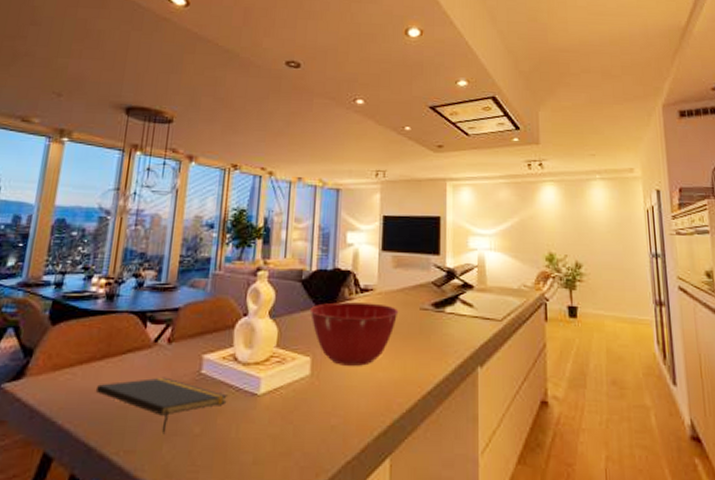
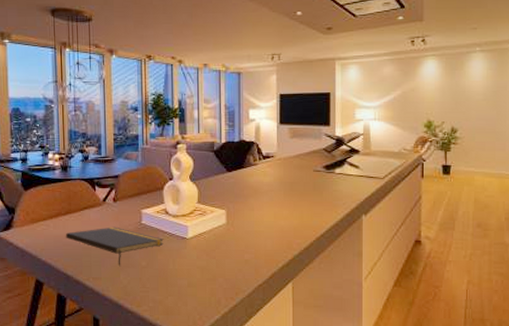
mixing bowl: present [309,302,399,366] -> none [222,167,296,216]

